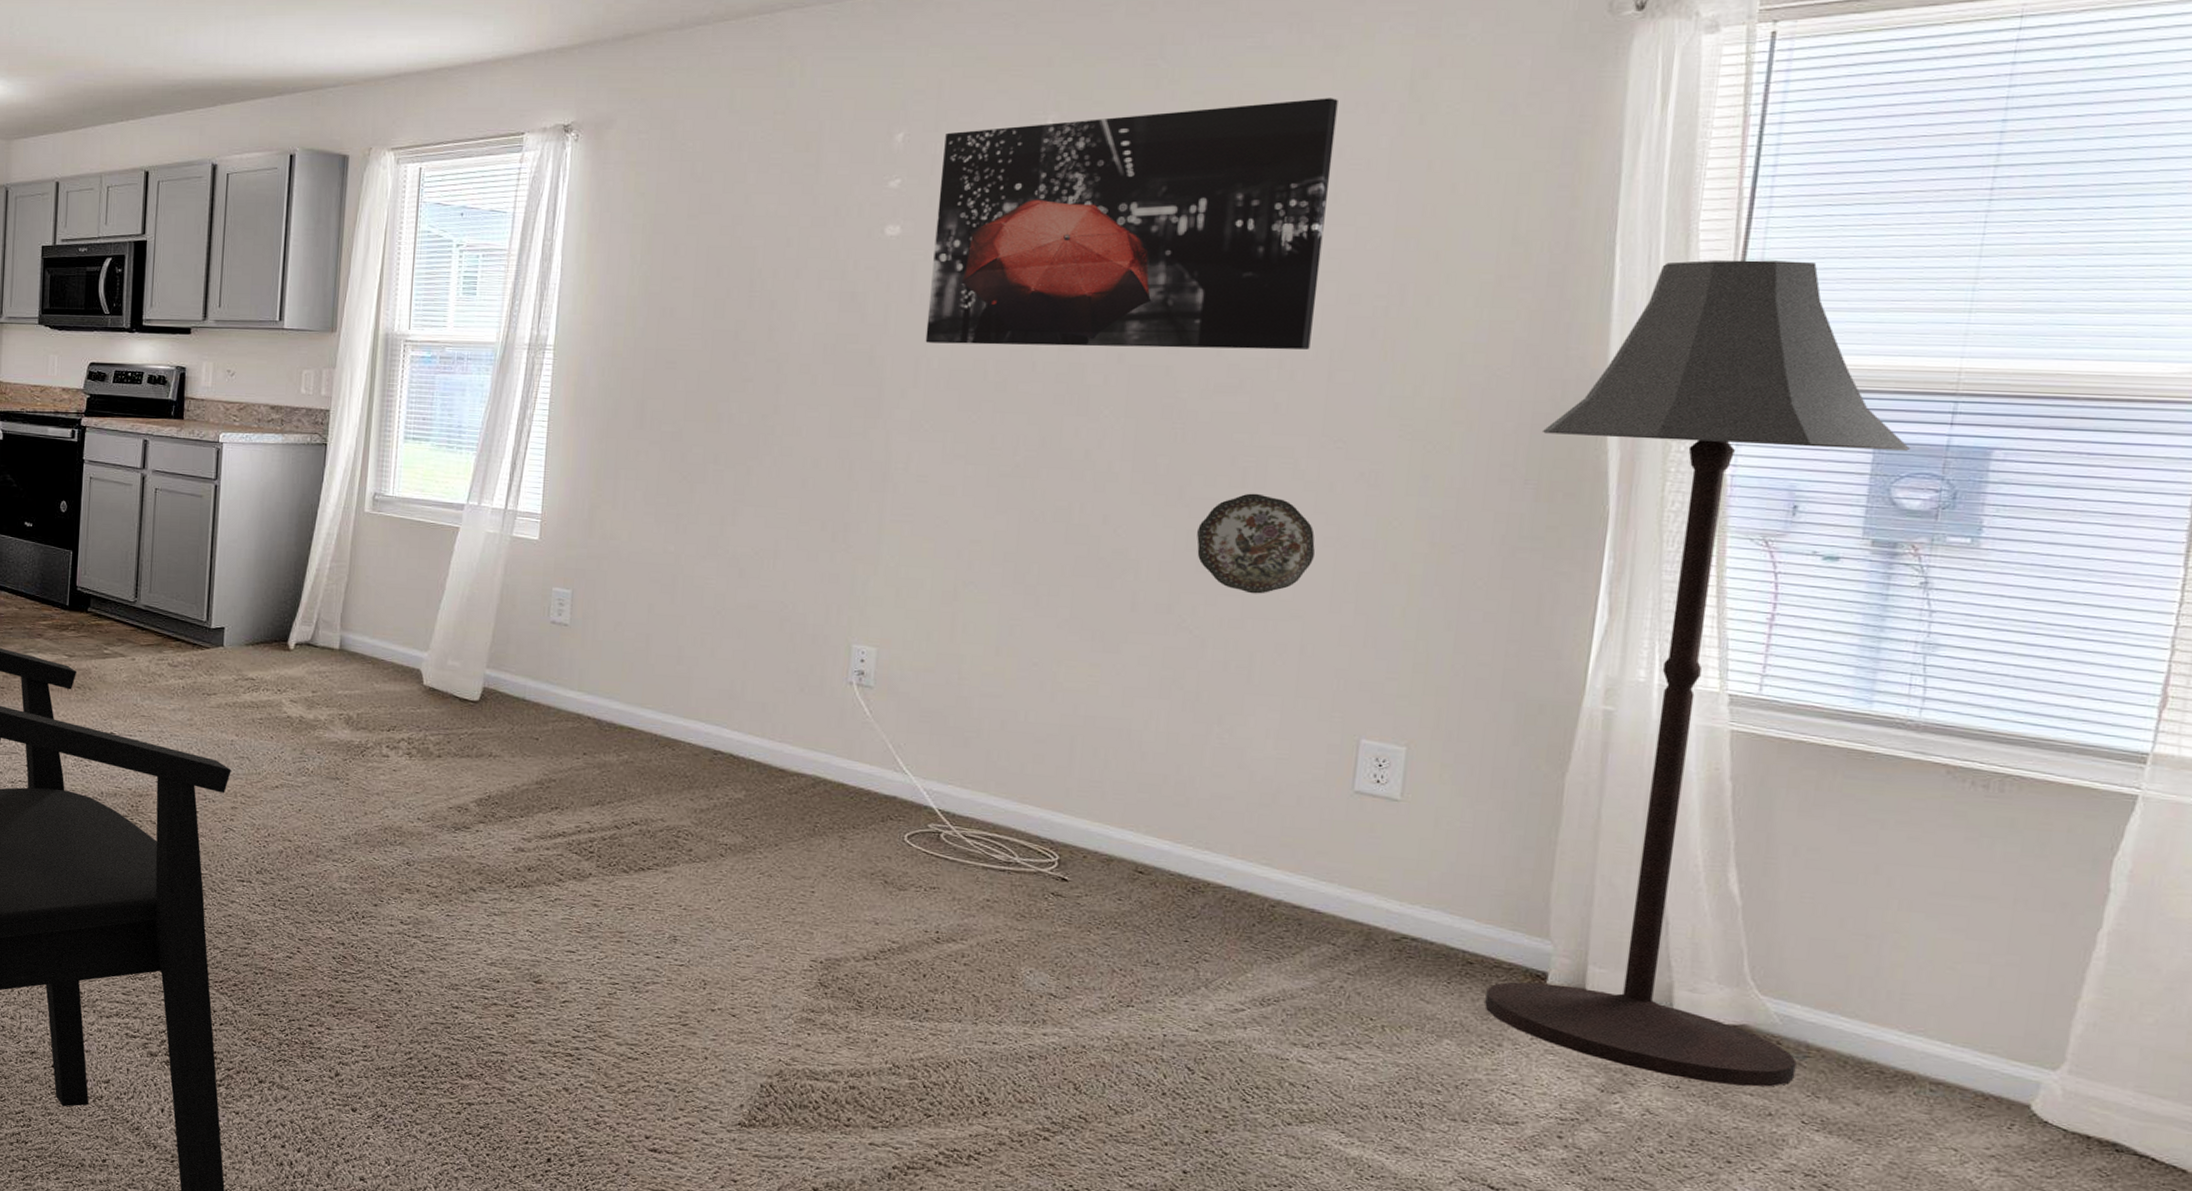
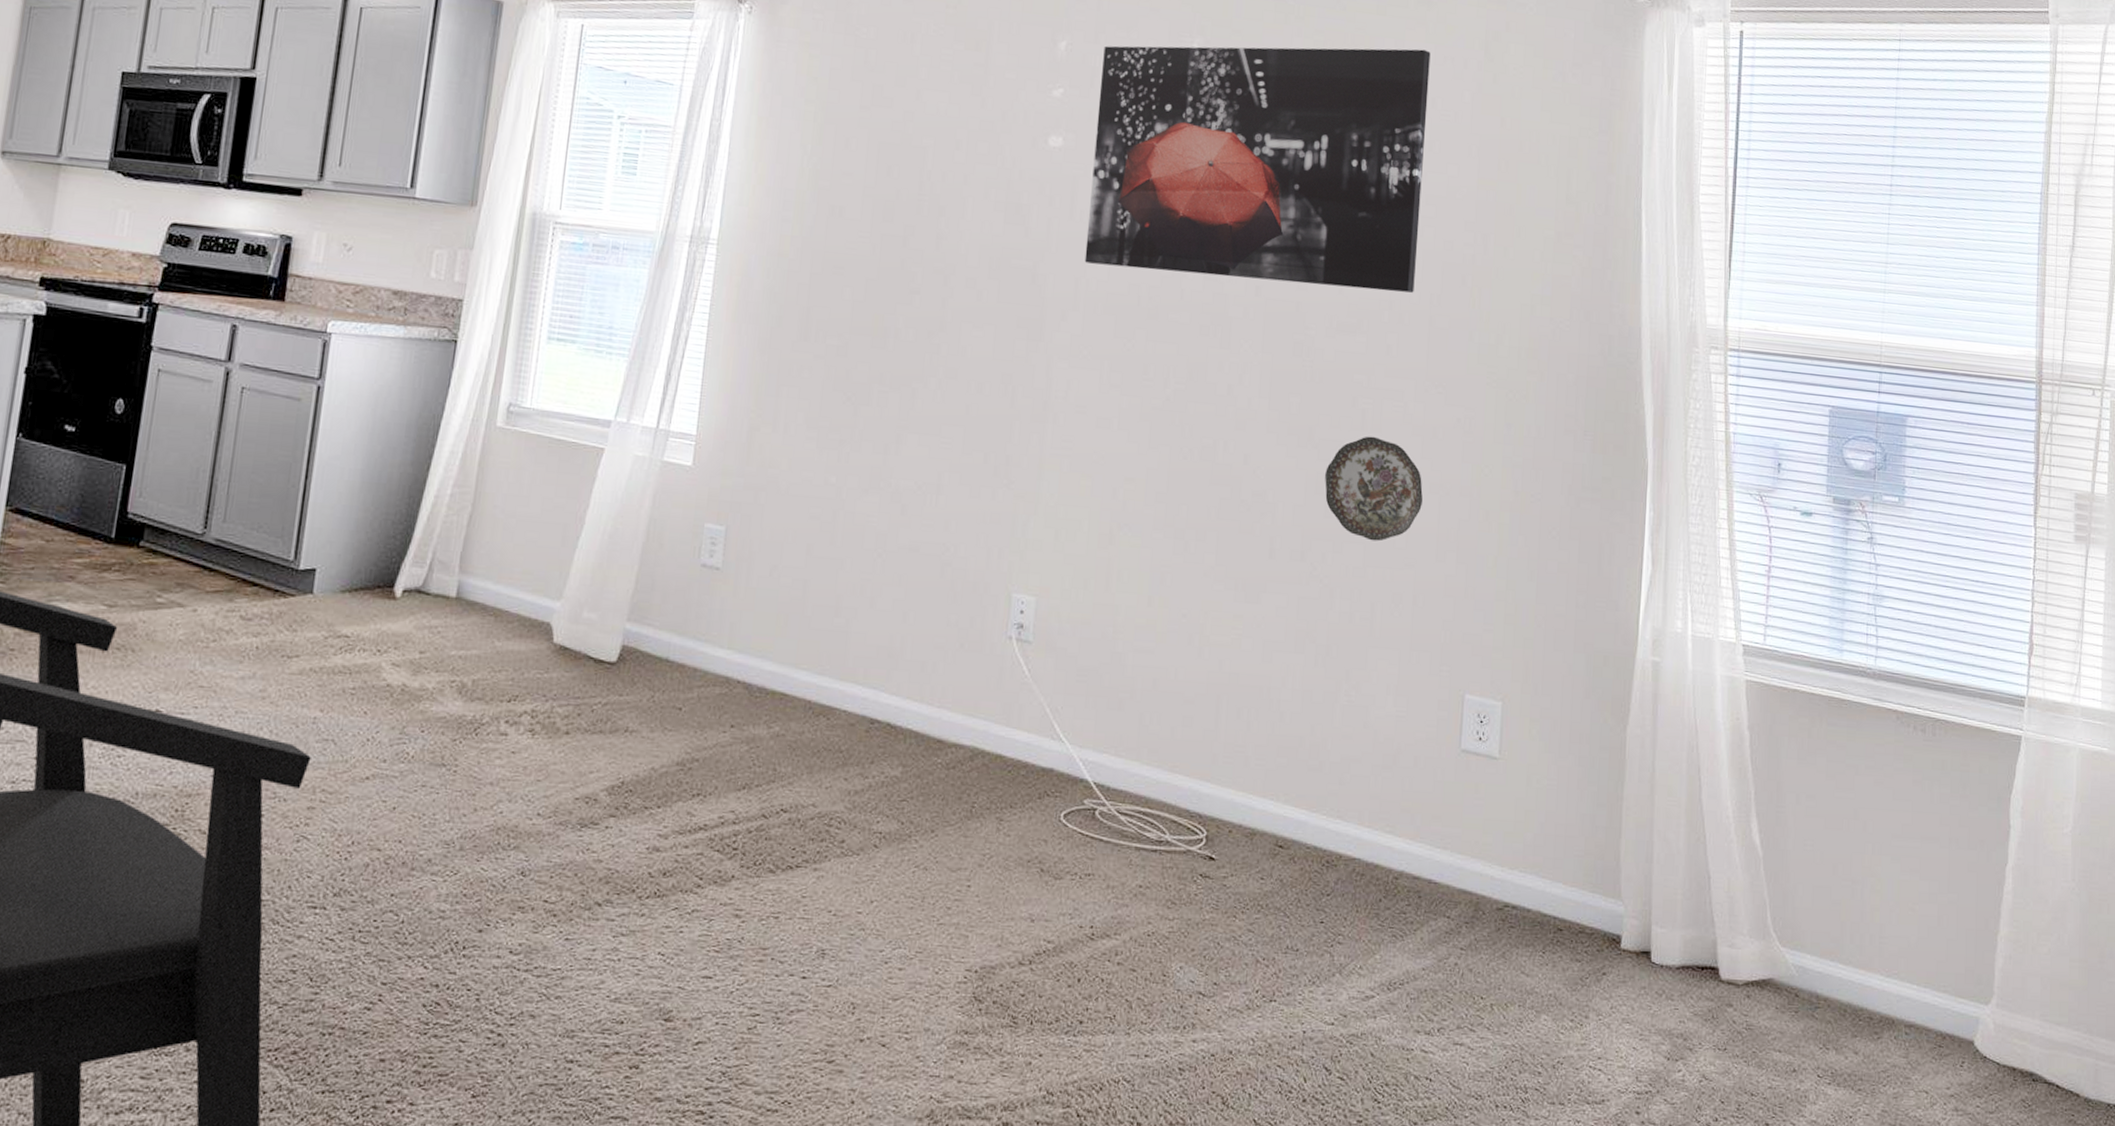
floor lamp: present [1485,260,1911,1087] -> none [1573,230,1854,1043]

